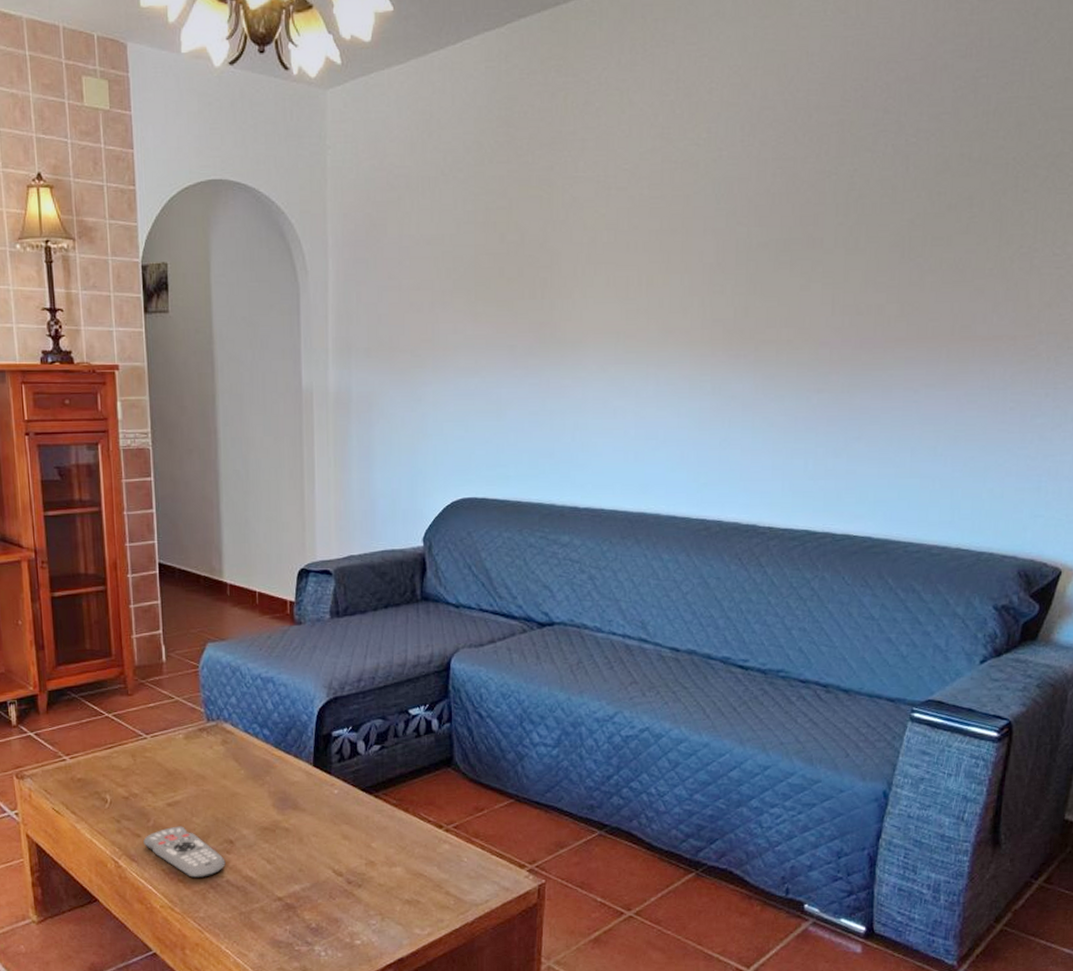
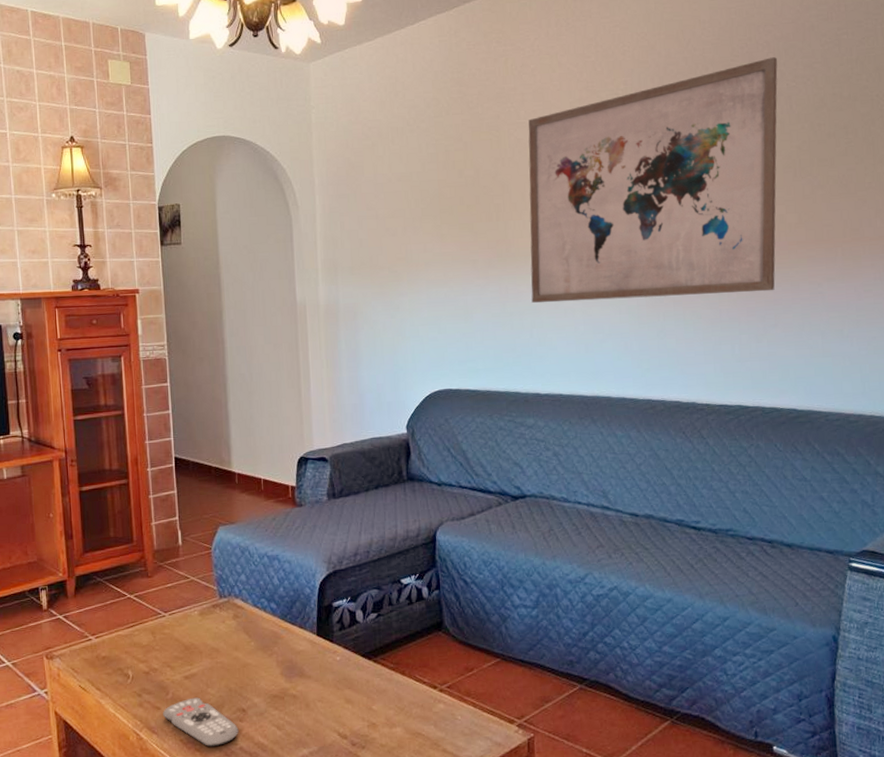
wall art: none [576,104,897,401] -> present [528,57,778,303]

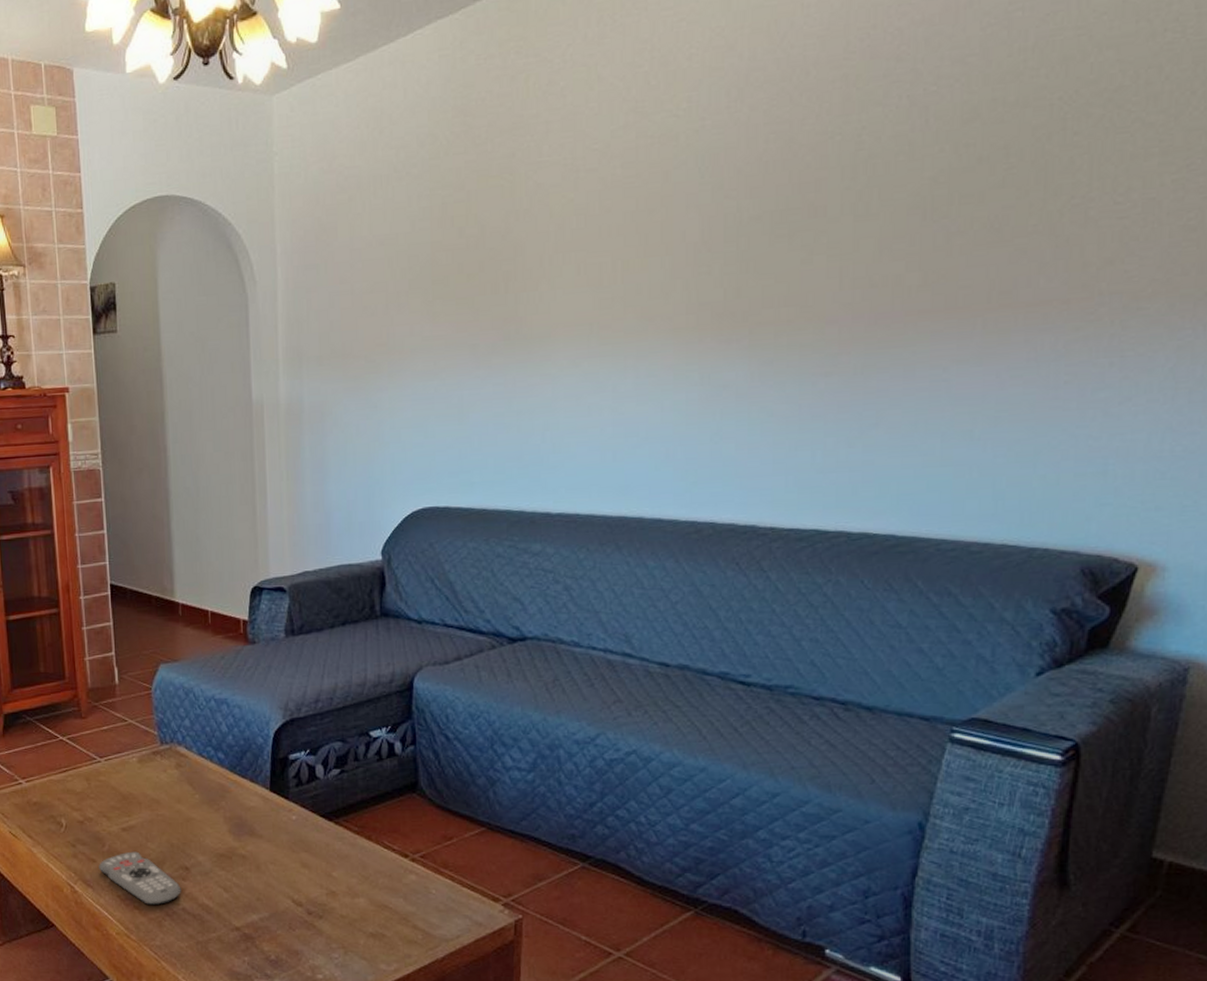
wall art: present [528,57,778,303] -> none [545,50,912,399]

